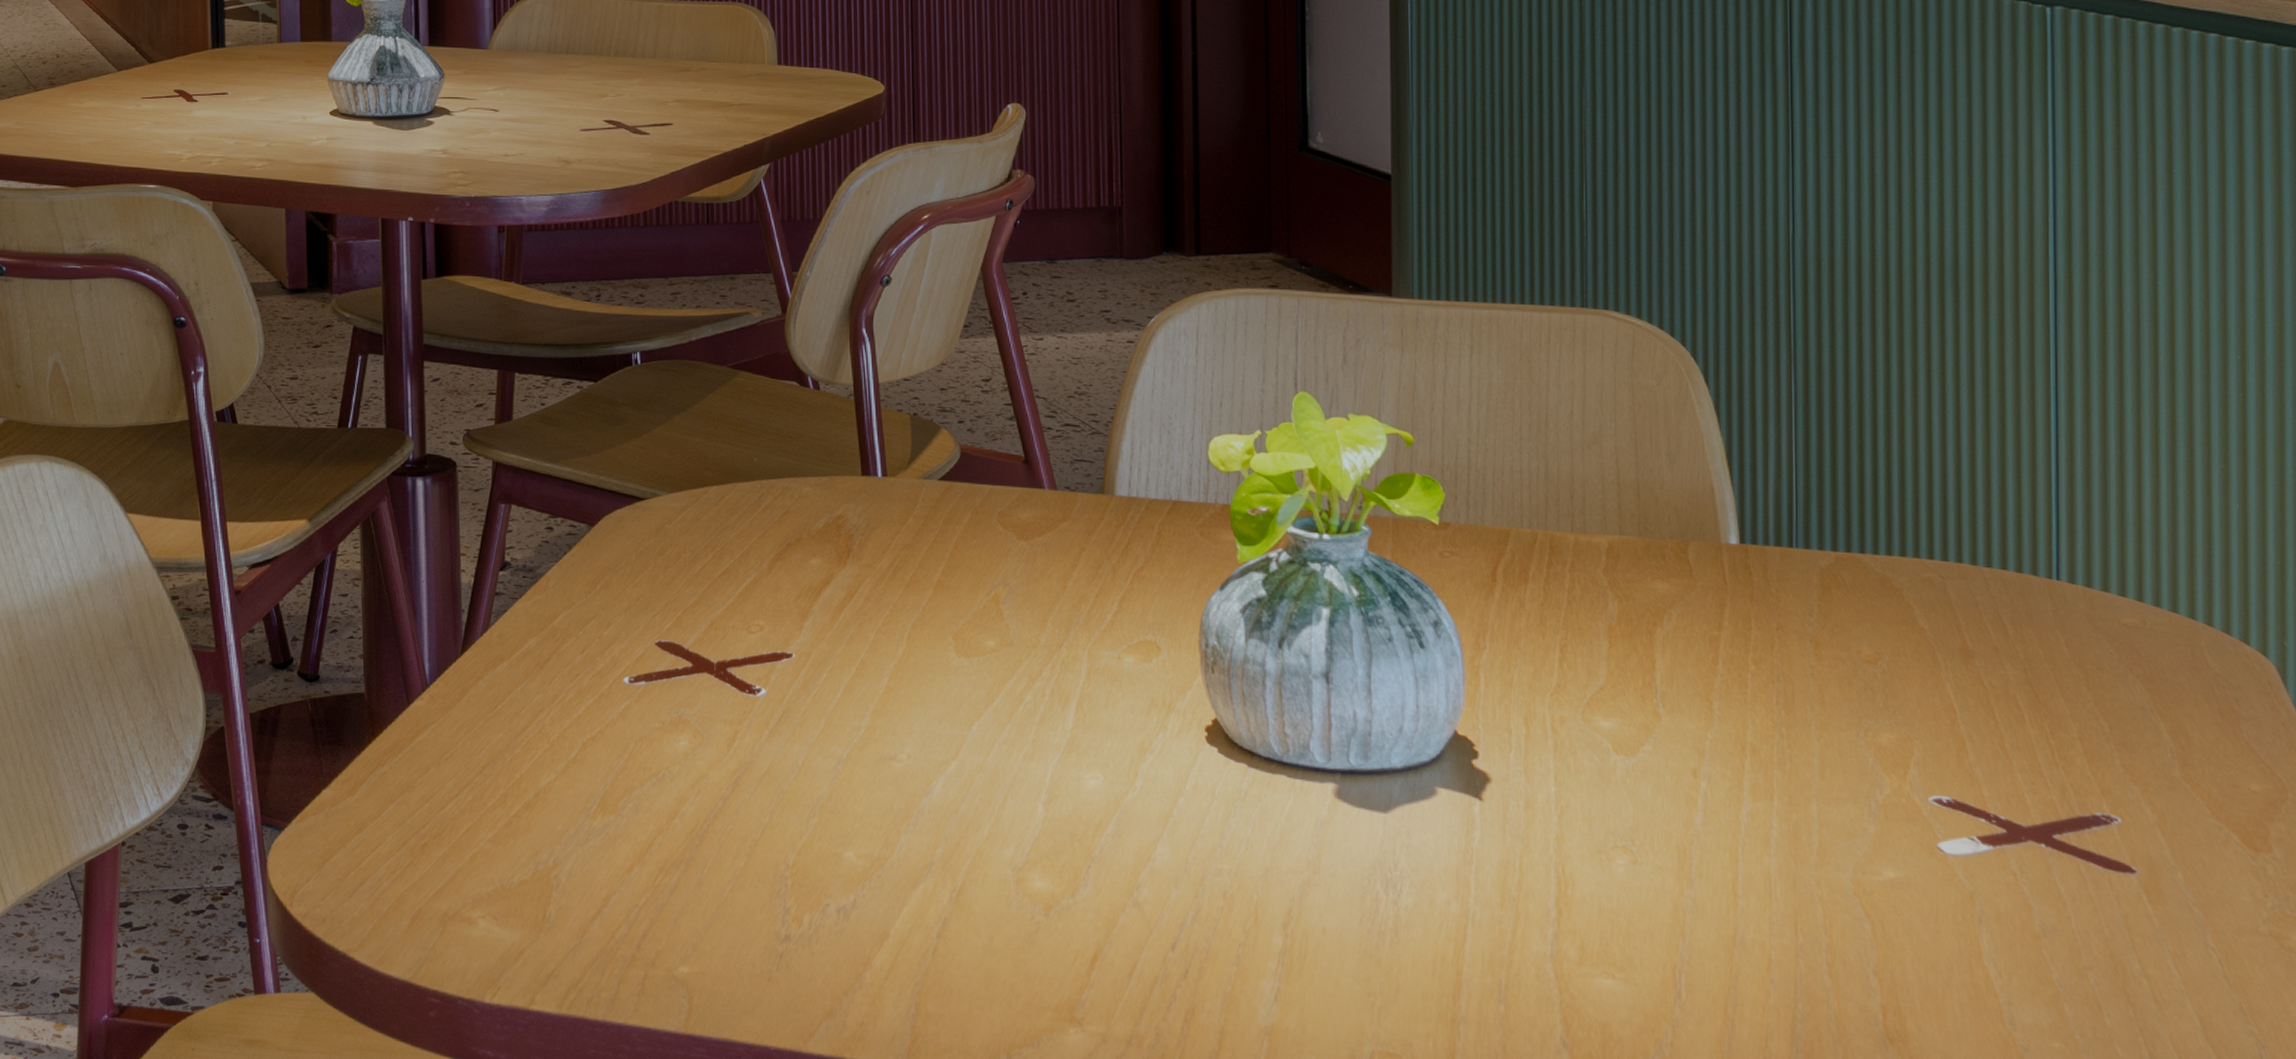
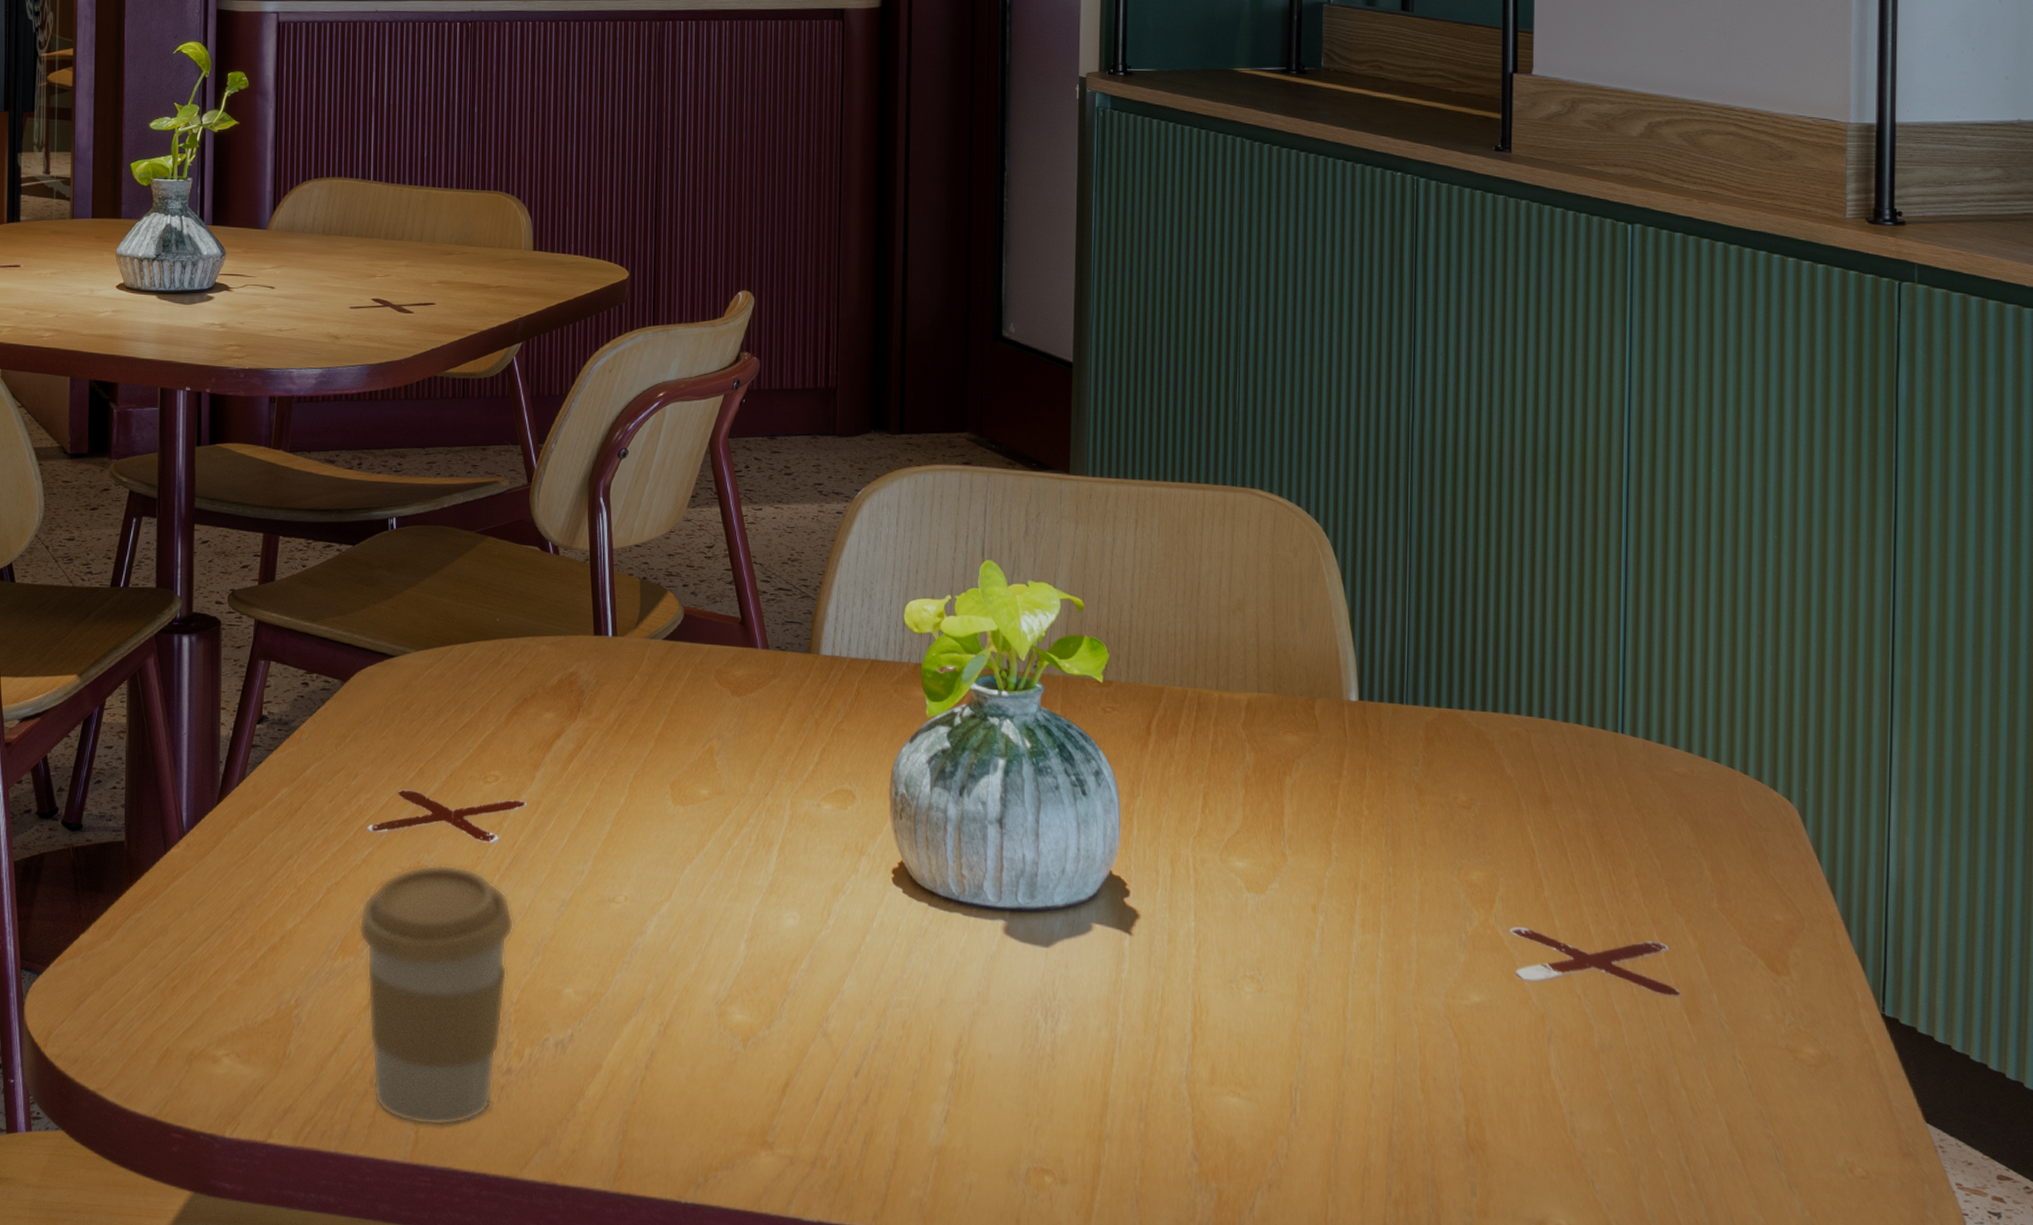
coffee cup: none [617,719,787,995] -> present [358,864,514,1126]

